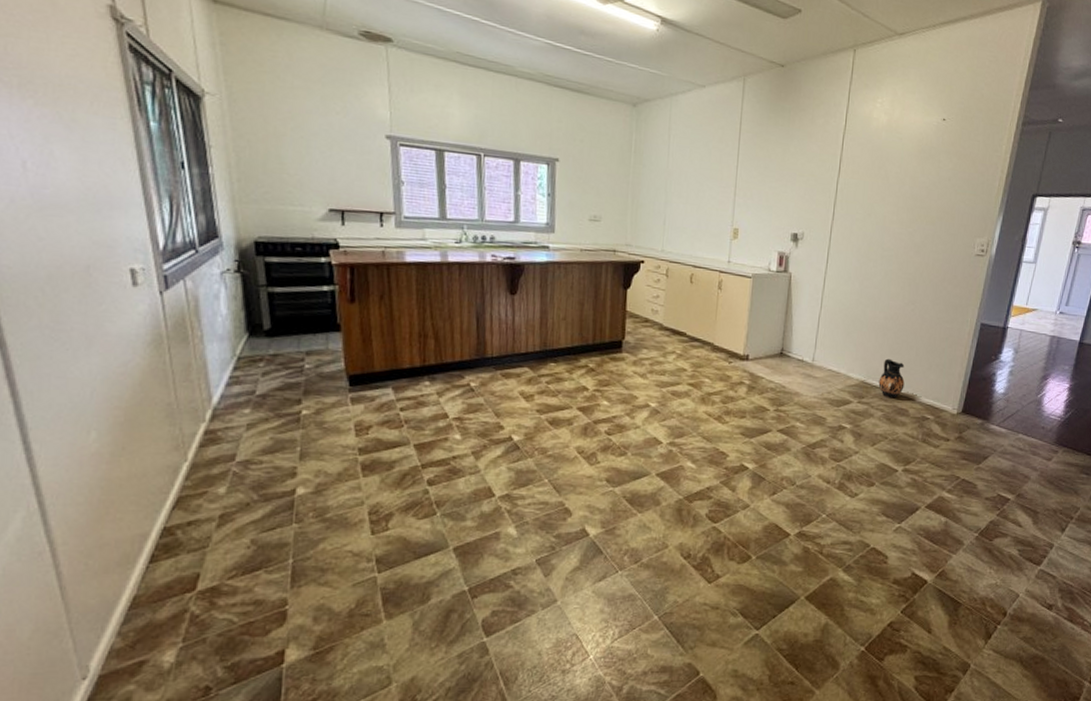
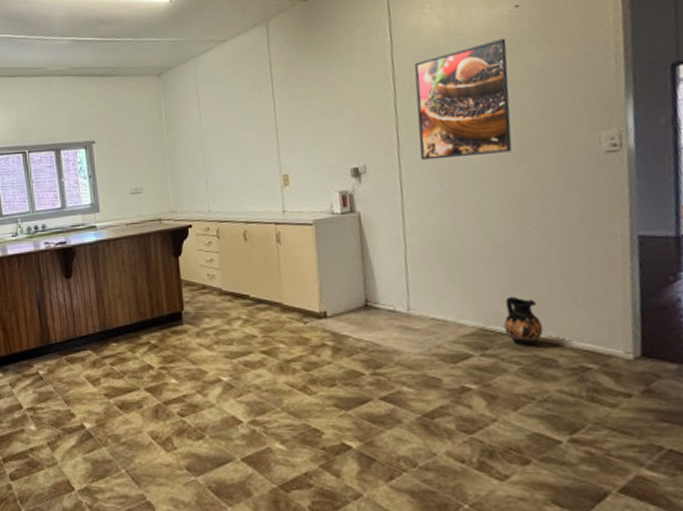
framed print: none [848,144,930,242] -> present [414,38,512,161]

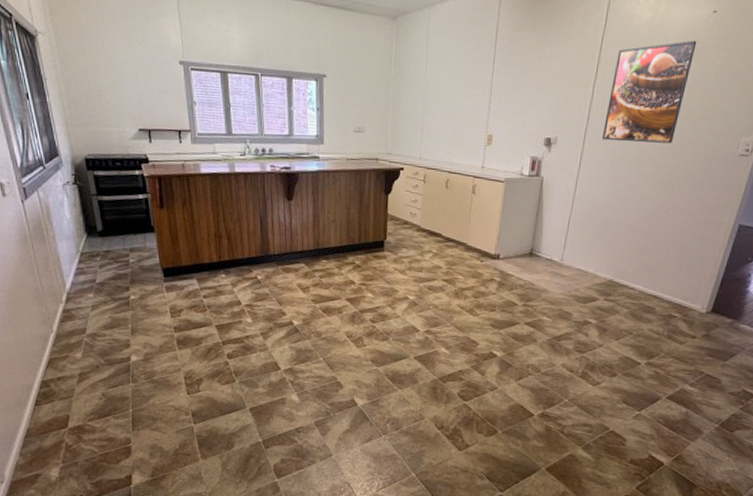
ceramic jug: present [503,296,543,347] -> none [626,259,654,297]

